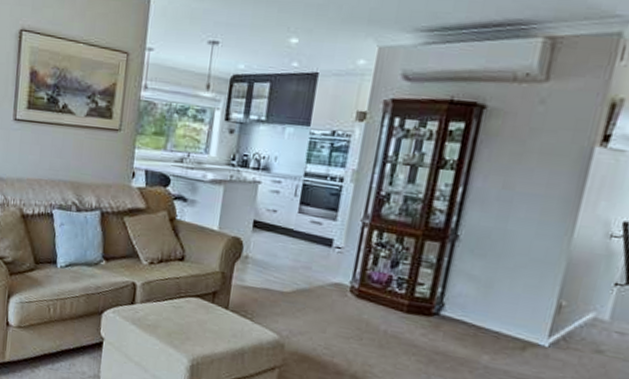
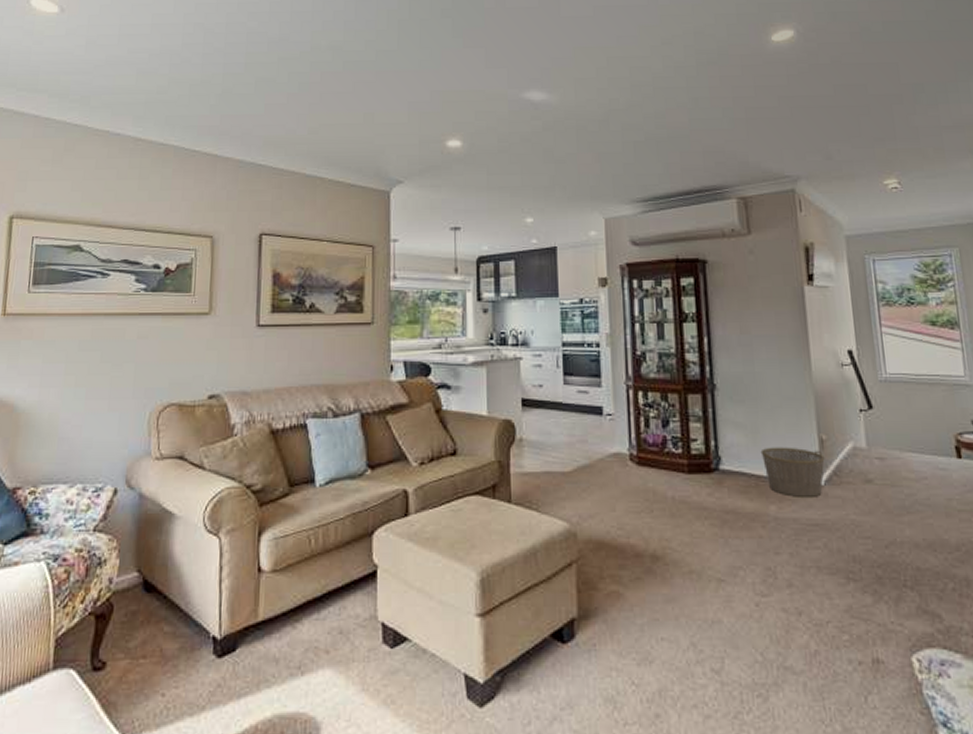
basket: none [487,303,558,357] -> present [760,447,825,497]

